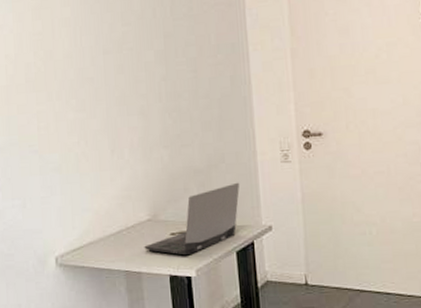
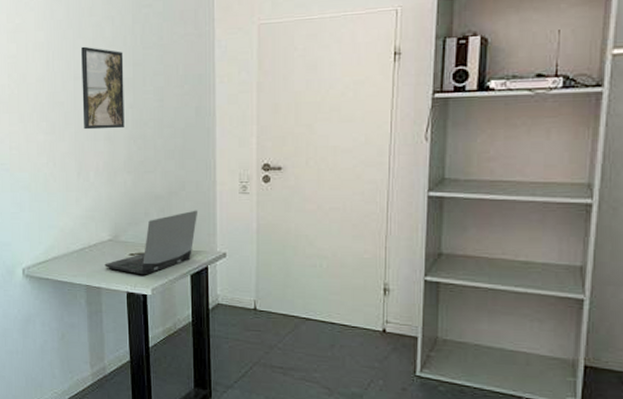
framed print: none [110,20,158,105] -> present [81,46,124,130]

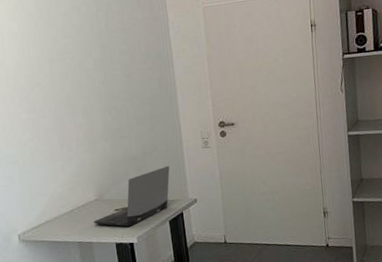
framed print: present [81,46,124,130] -> none [53,33,99,106]

